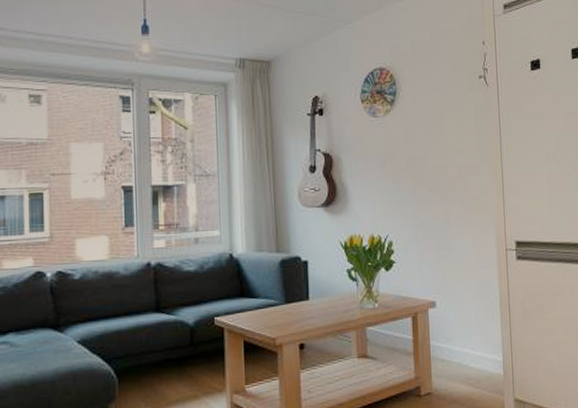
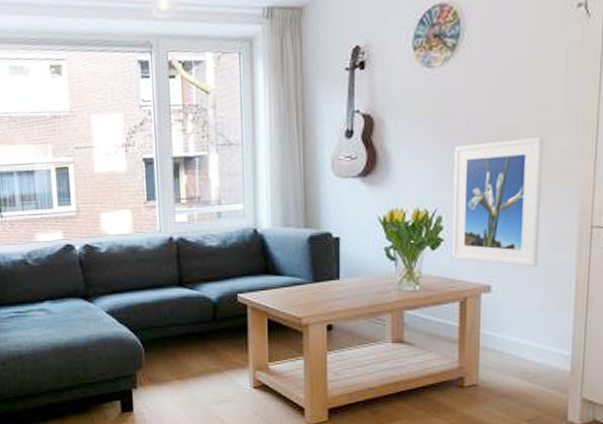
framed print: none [398,175,471,284] -> present [451,136,545,267]

